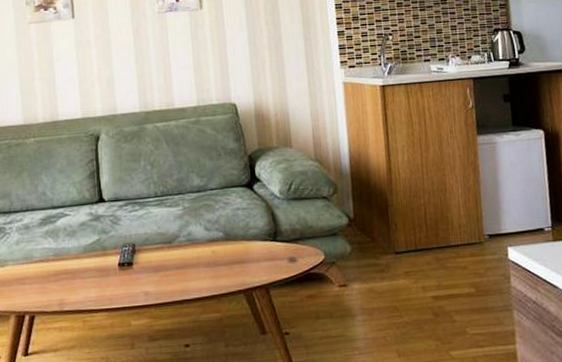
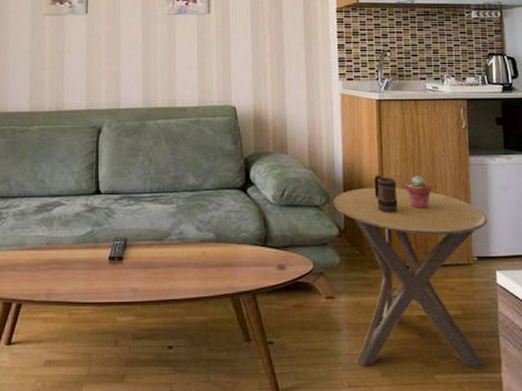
side table: none [341,172,499,351] -> present [333,187,488,370]
mug: none [381,161,407,199] -> present [373,175,398,213]
potted succulent: none [414,159,440,193] -> present [406,175,432,209]

